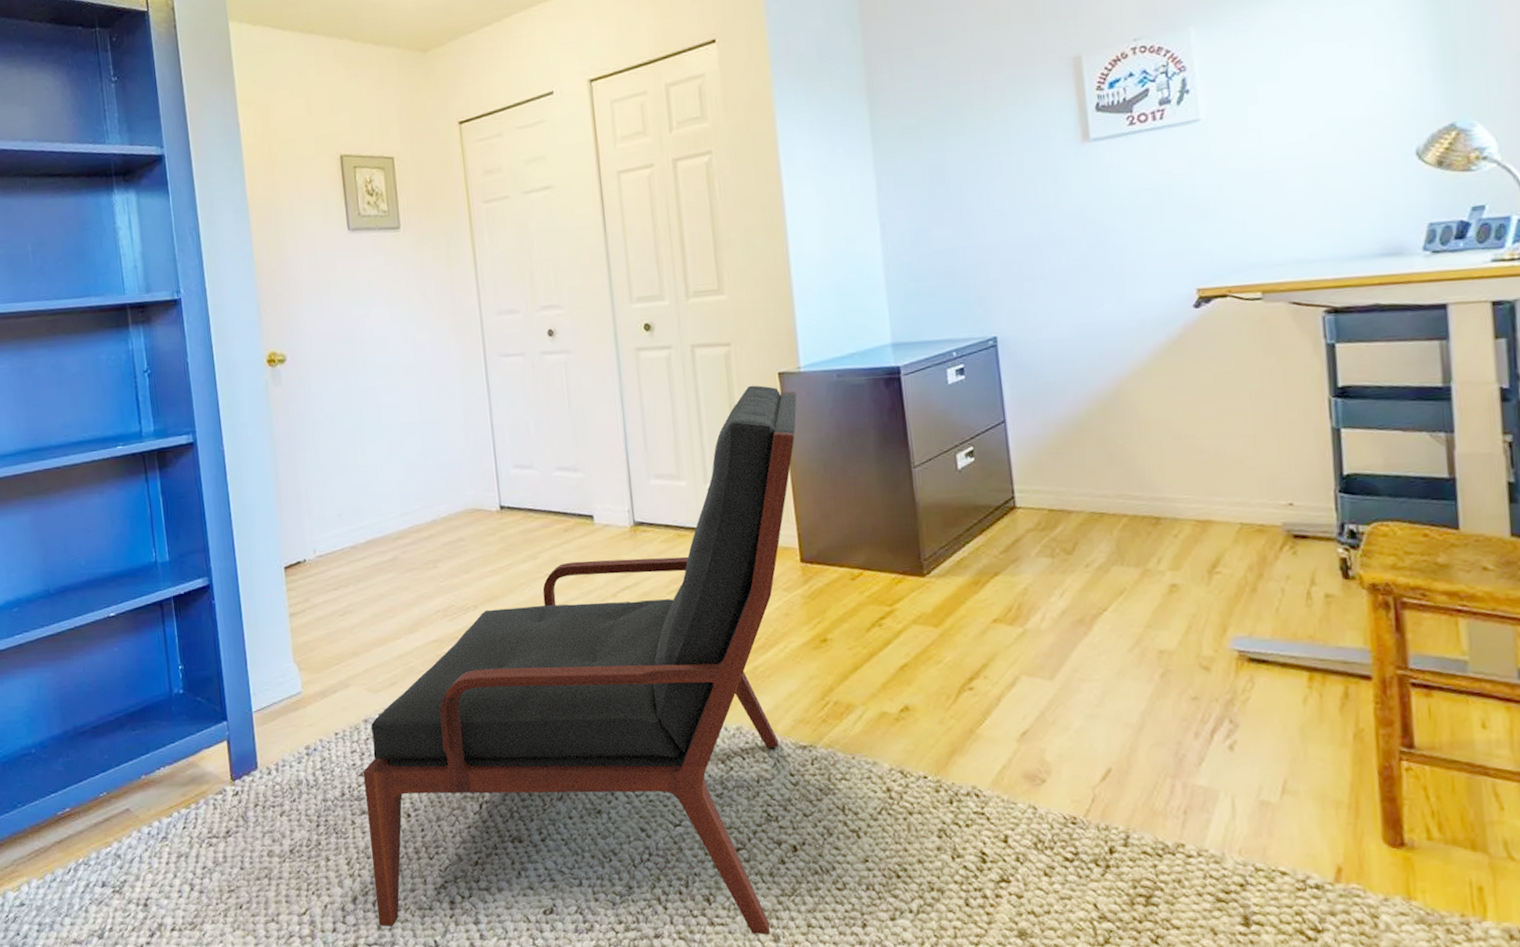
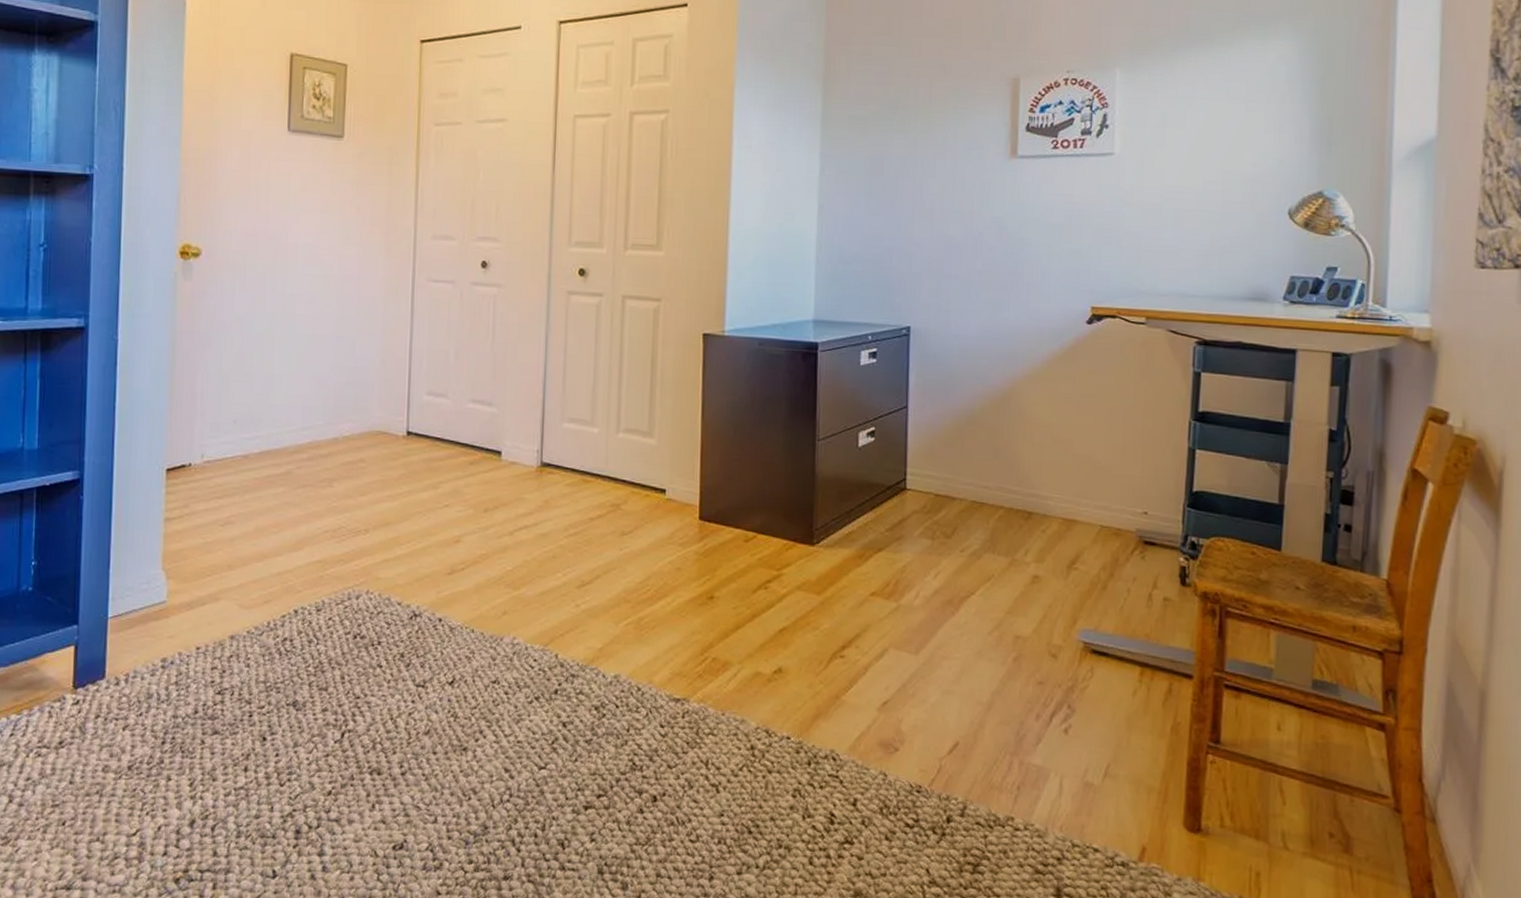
armchair: present [363,385,797,935] -> none [215,342,717,882]

